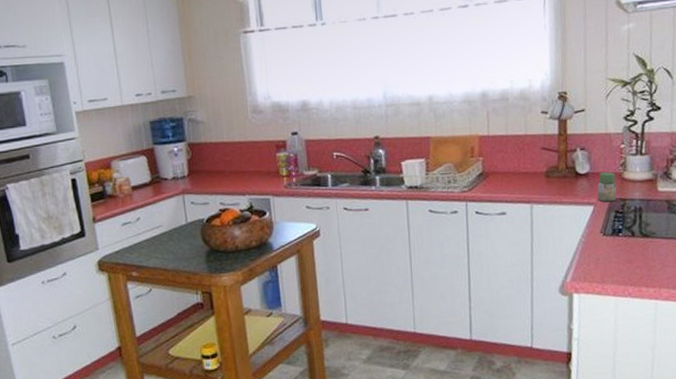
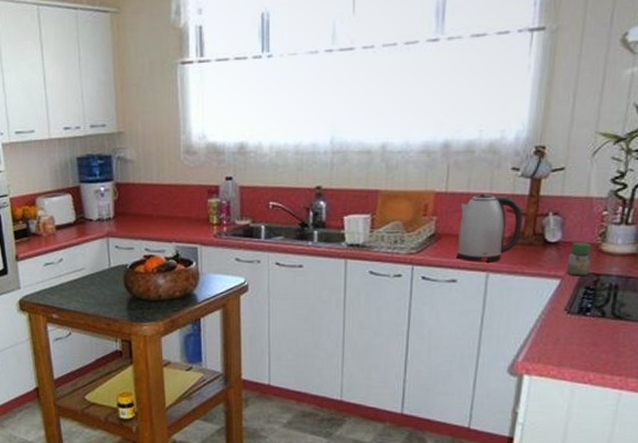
kettle: none [503,135,556,196] -> present [457,194,523,263]

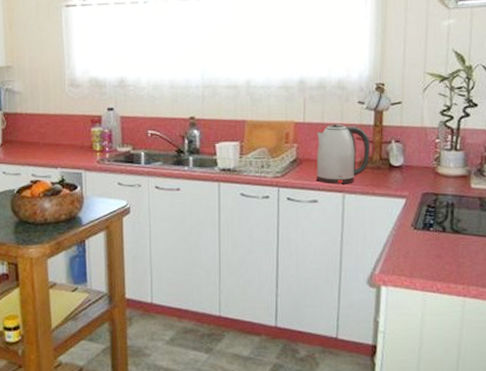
jar: present [566,242,592,276] -> none [410,166,430,196]

